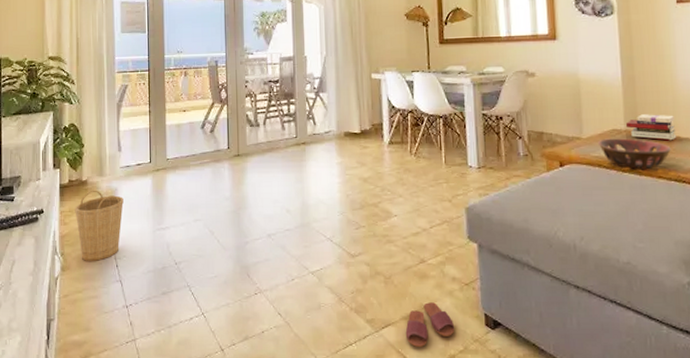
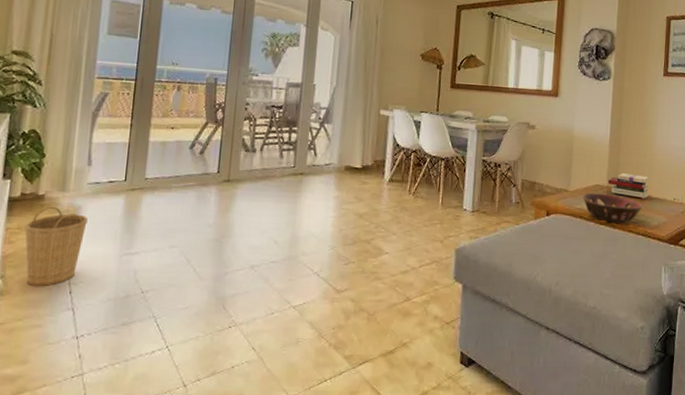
slippers: present [405,302,455,347] -> none [382,340,431,383]

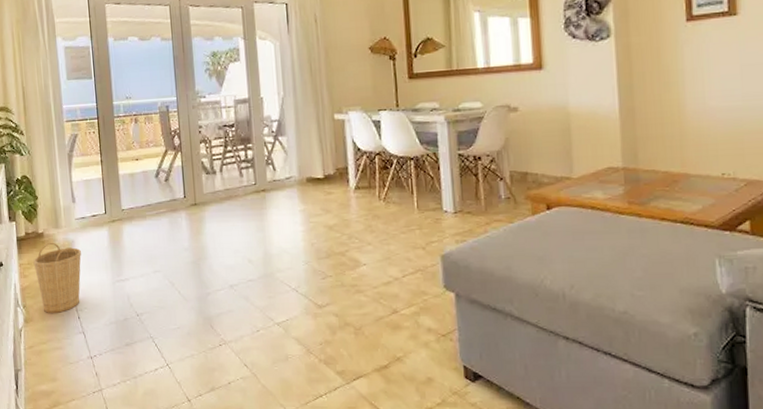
decorative bowl: present [582,193,642,223] -> none [590,177,677,211]
books: present [608,173,649,199] -> none [624,149,684,179]

